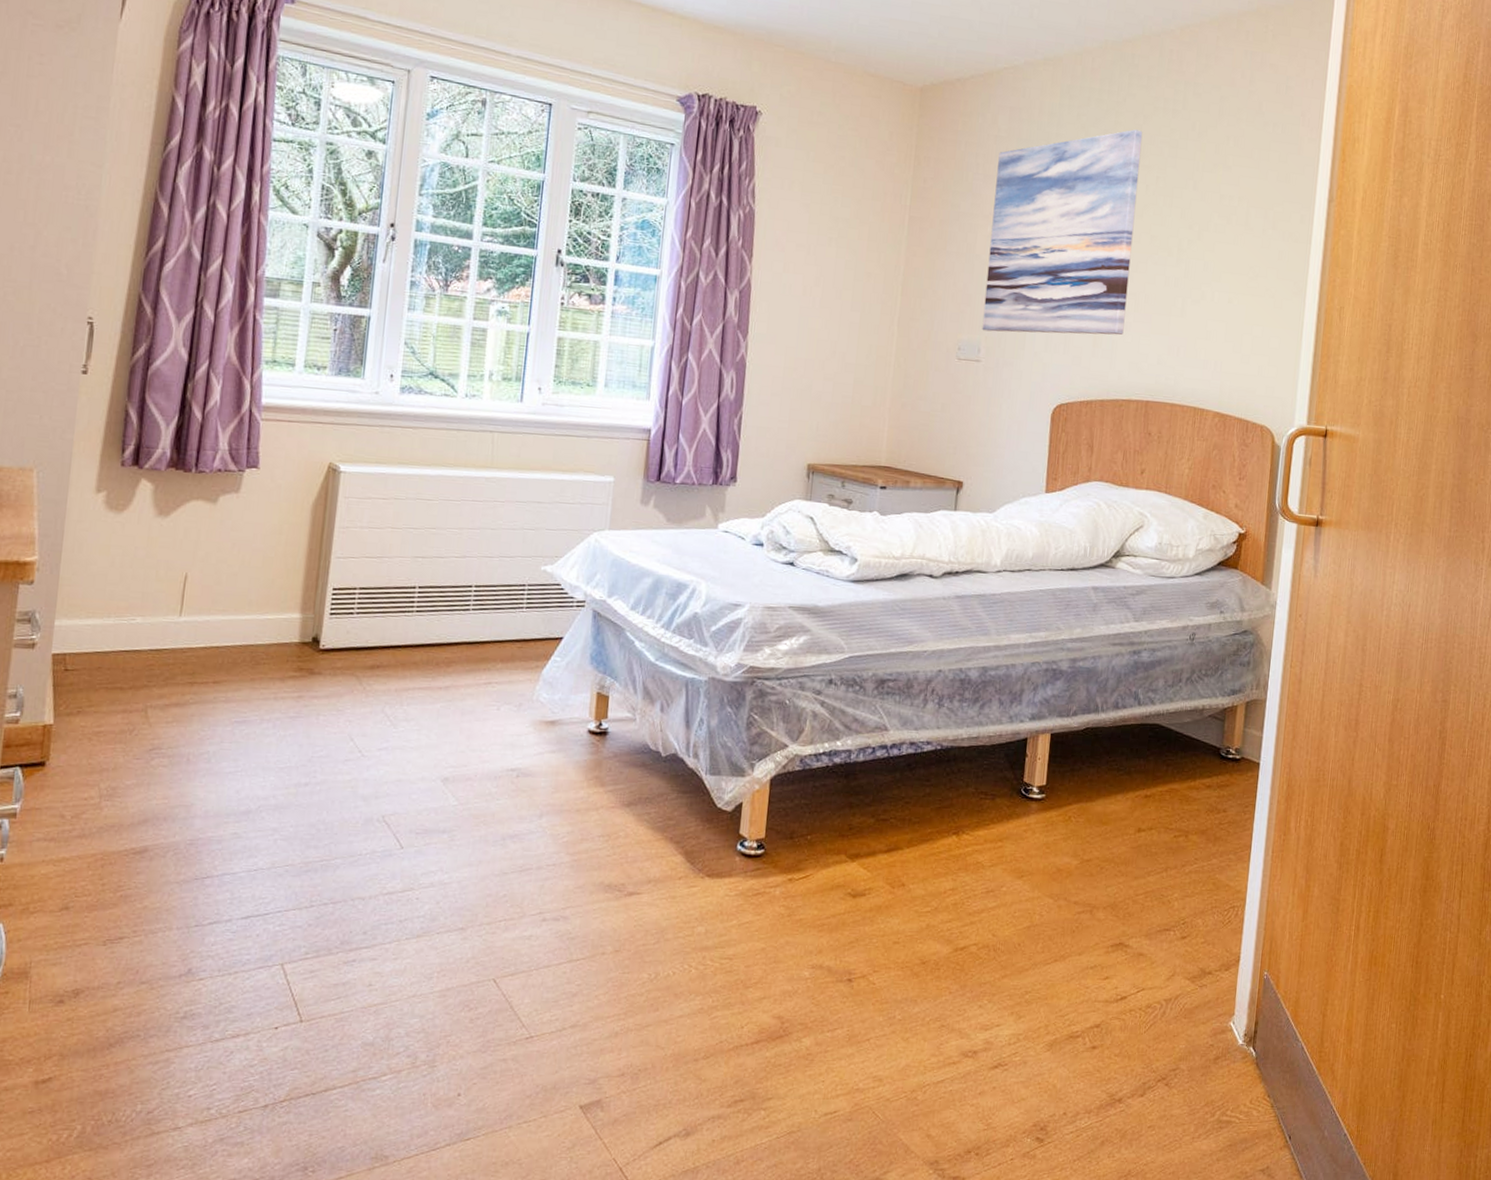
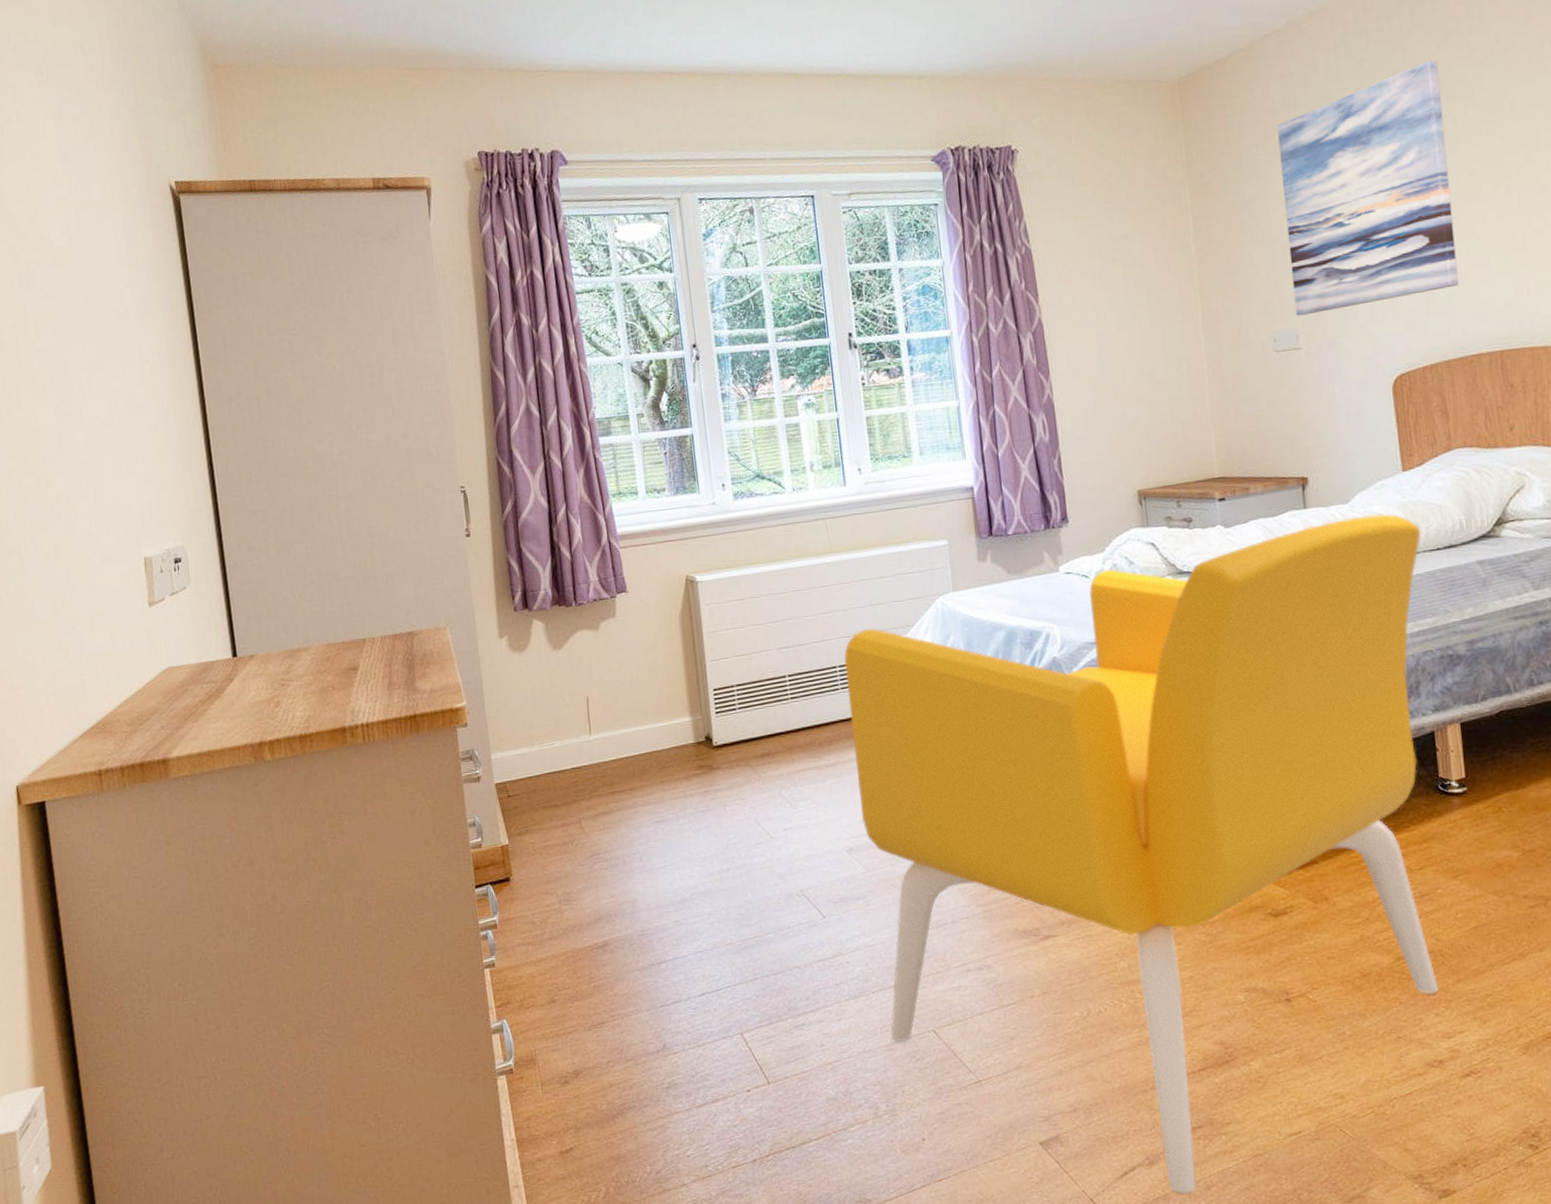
armchair: none [448,526,1050,1168] -> present [844,514,1438,1194]

